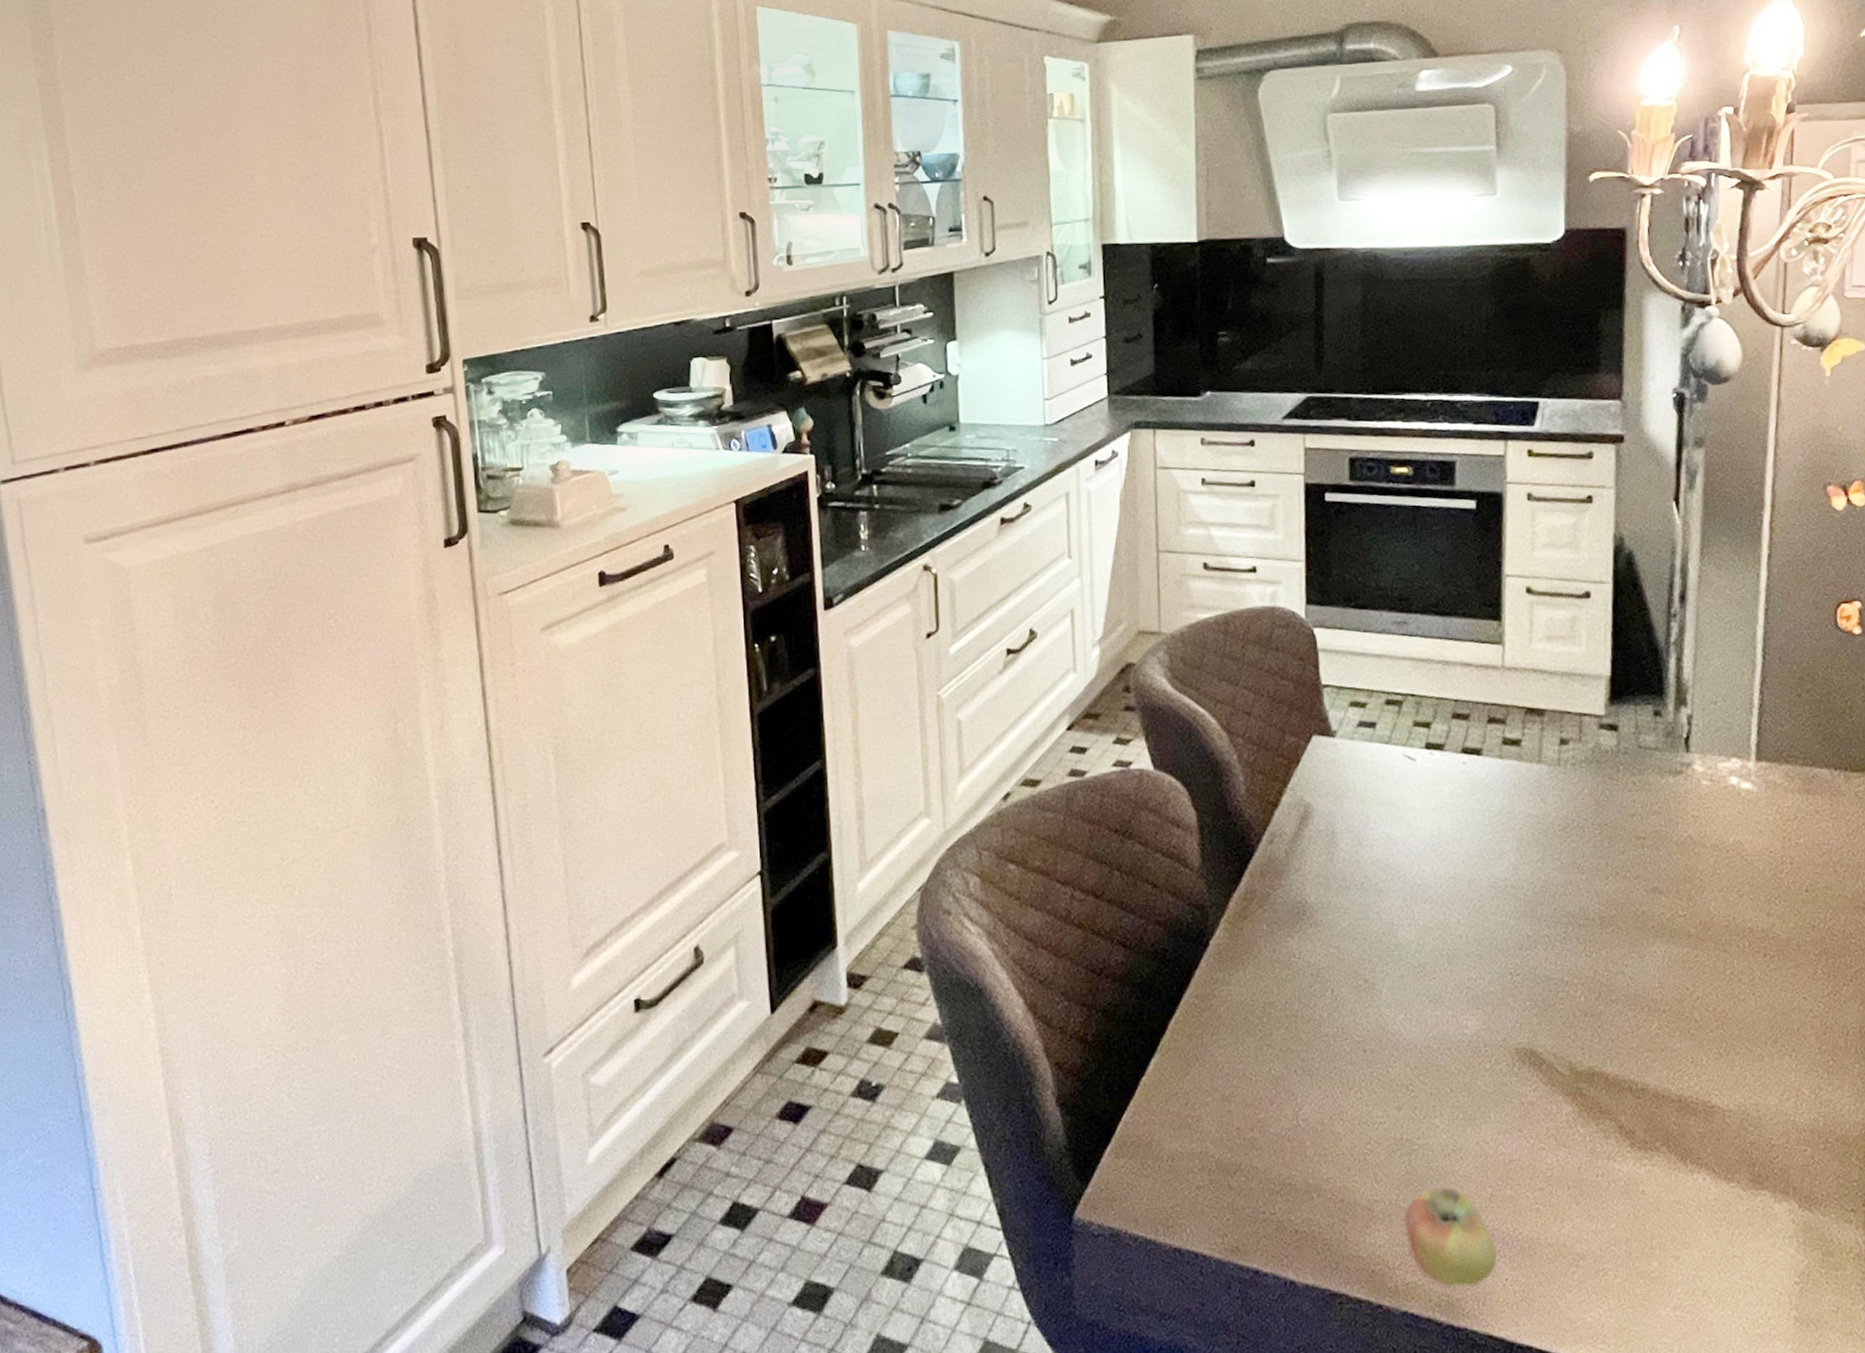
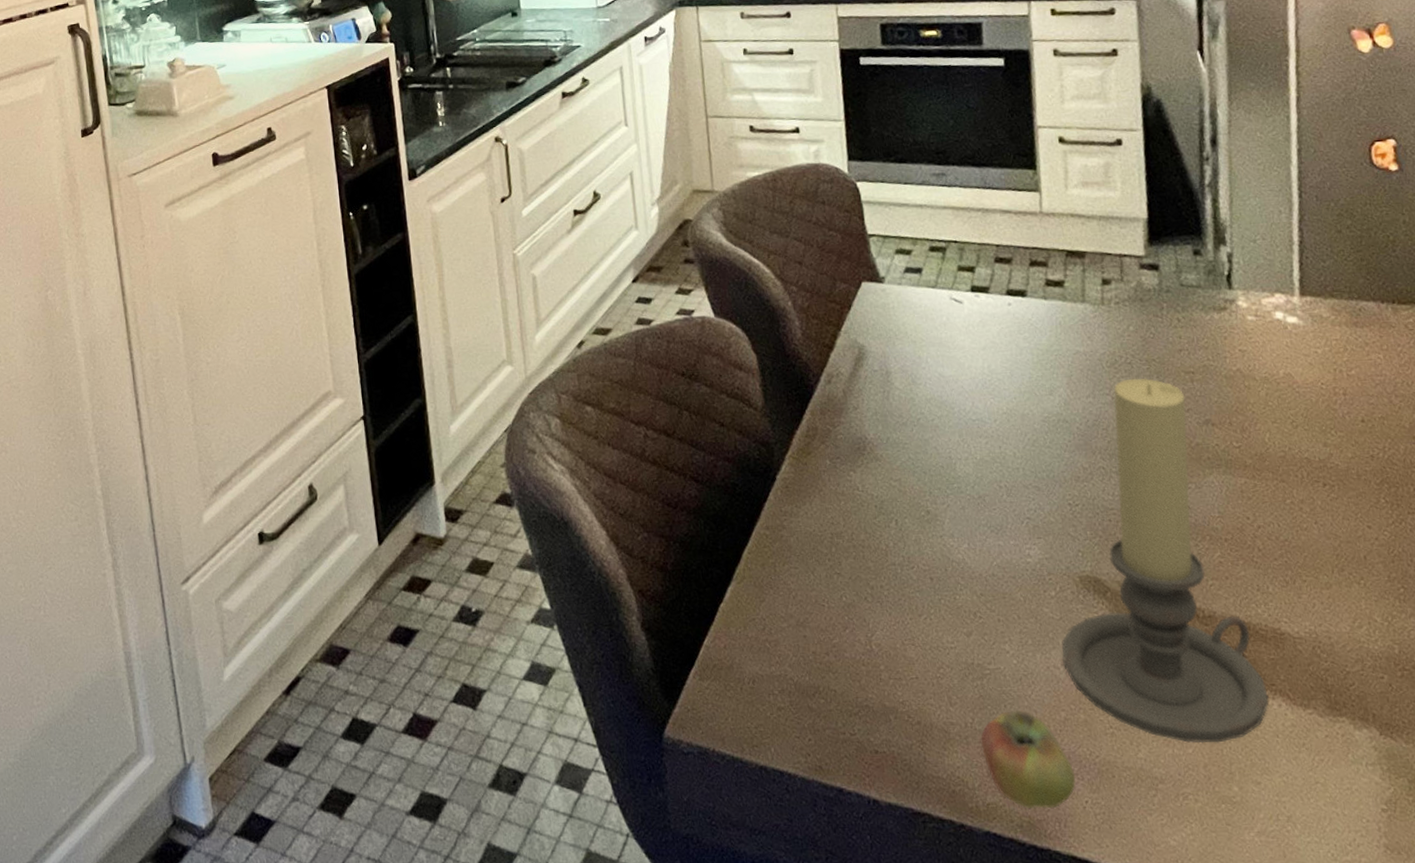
candle holder: none [1492,842,1694,1219] -> present [1061,377,1269,744]

